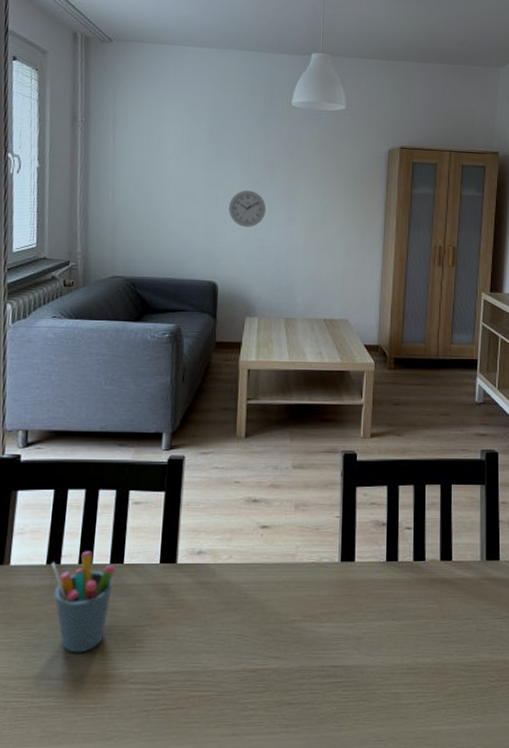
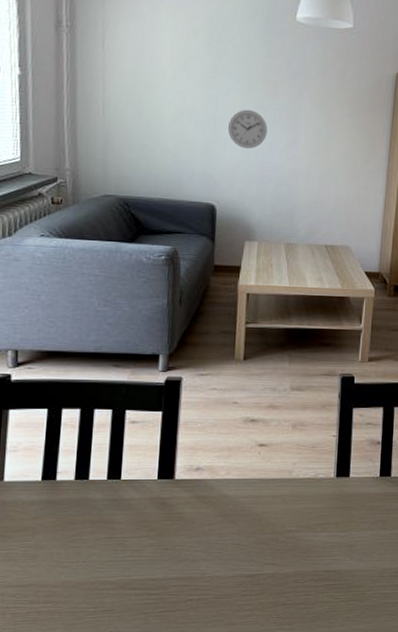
pen holder: present [51,551,116,653] -> none [47,468,113,563]

